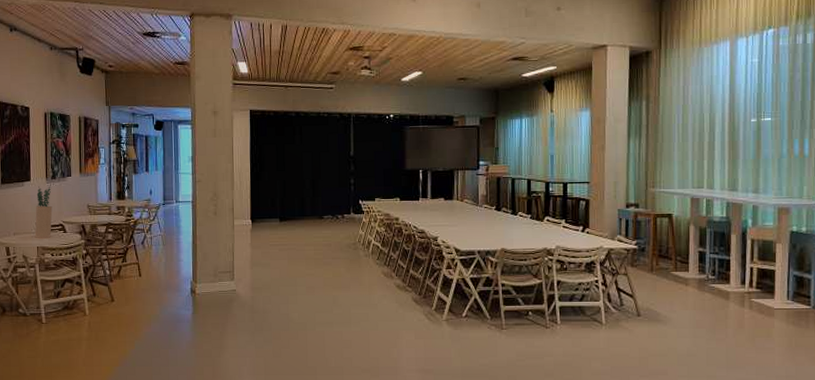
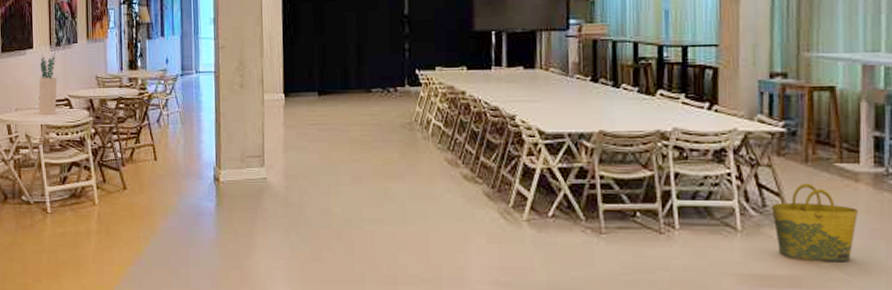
tote bag: none [627,287,687,345] -> present [771,183,858,261]

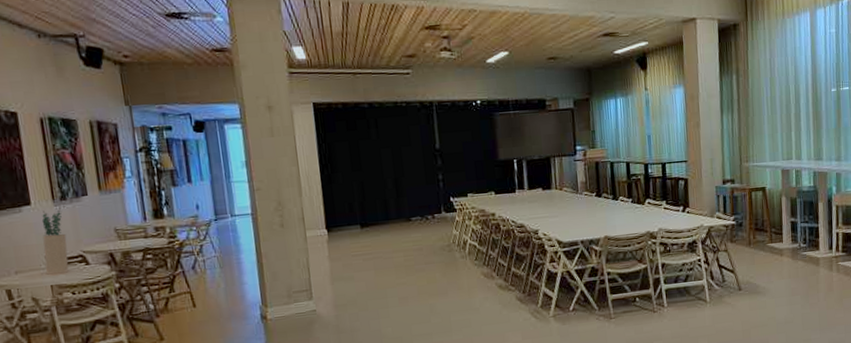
tote bag: present [771,183,858,261] -> none [728,260,783,318]

